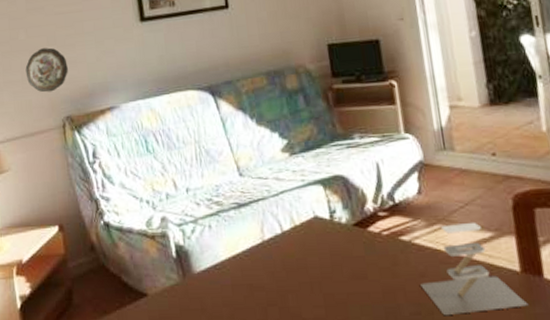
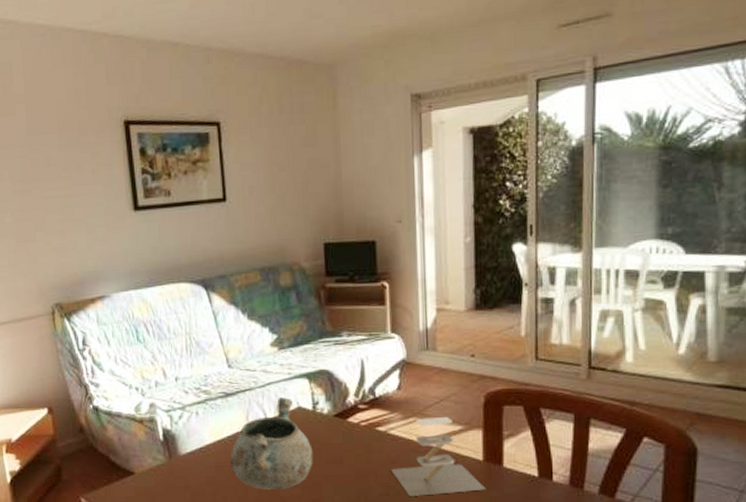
decorative plate: present [25,47,68,93] -> none [12,233,58,279]
decorative bowl: none [247,206,336,311] -> present [230,397,313,490]

